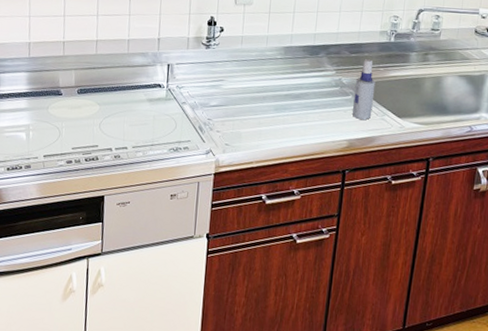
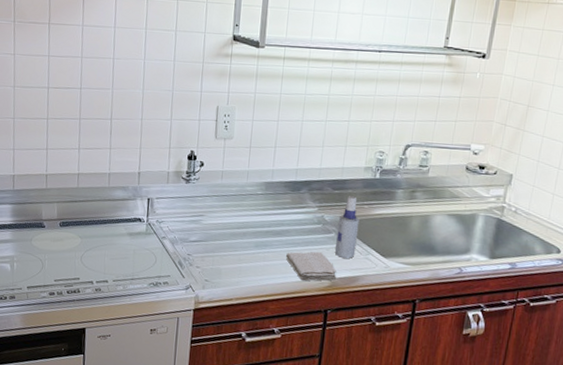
washcloth: none [304,113,354,143] -> present [285,251,337,281]

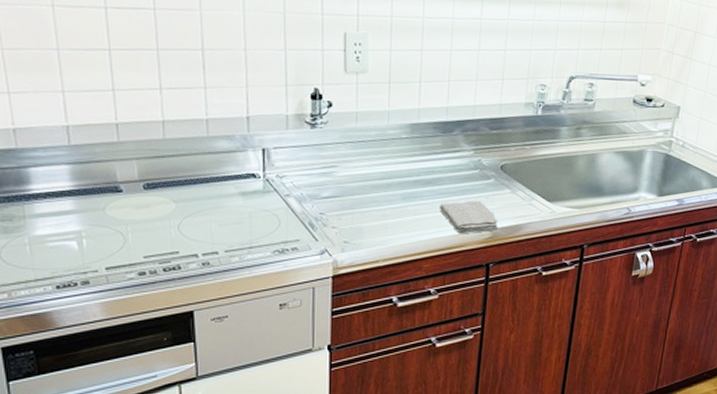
spray bottle: present [335,196,360,259] -> none [496,136,521,206]

